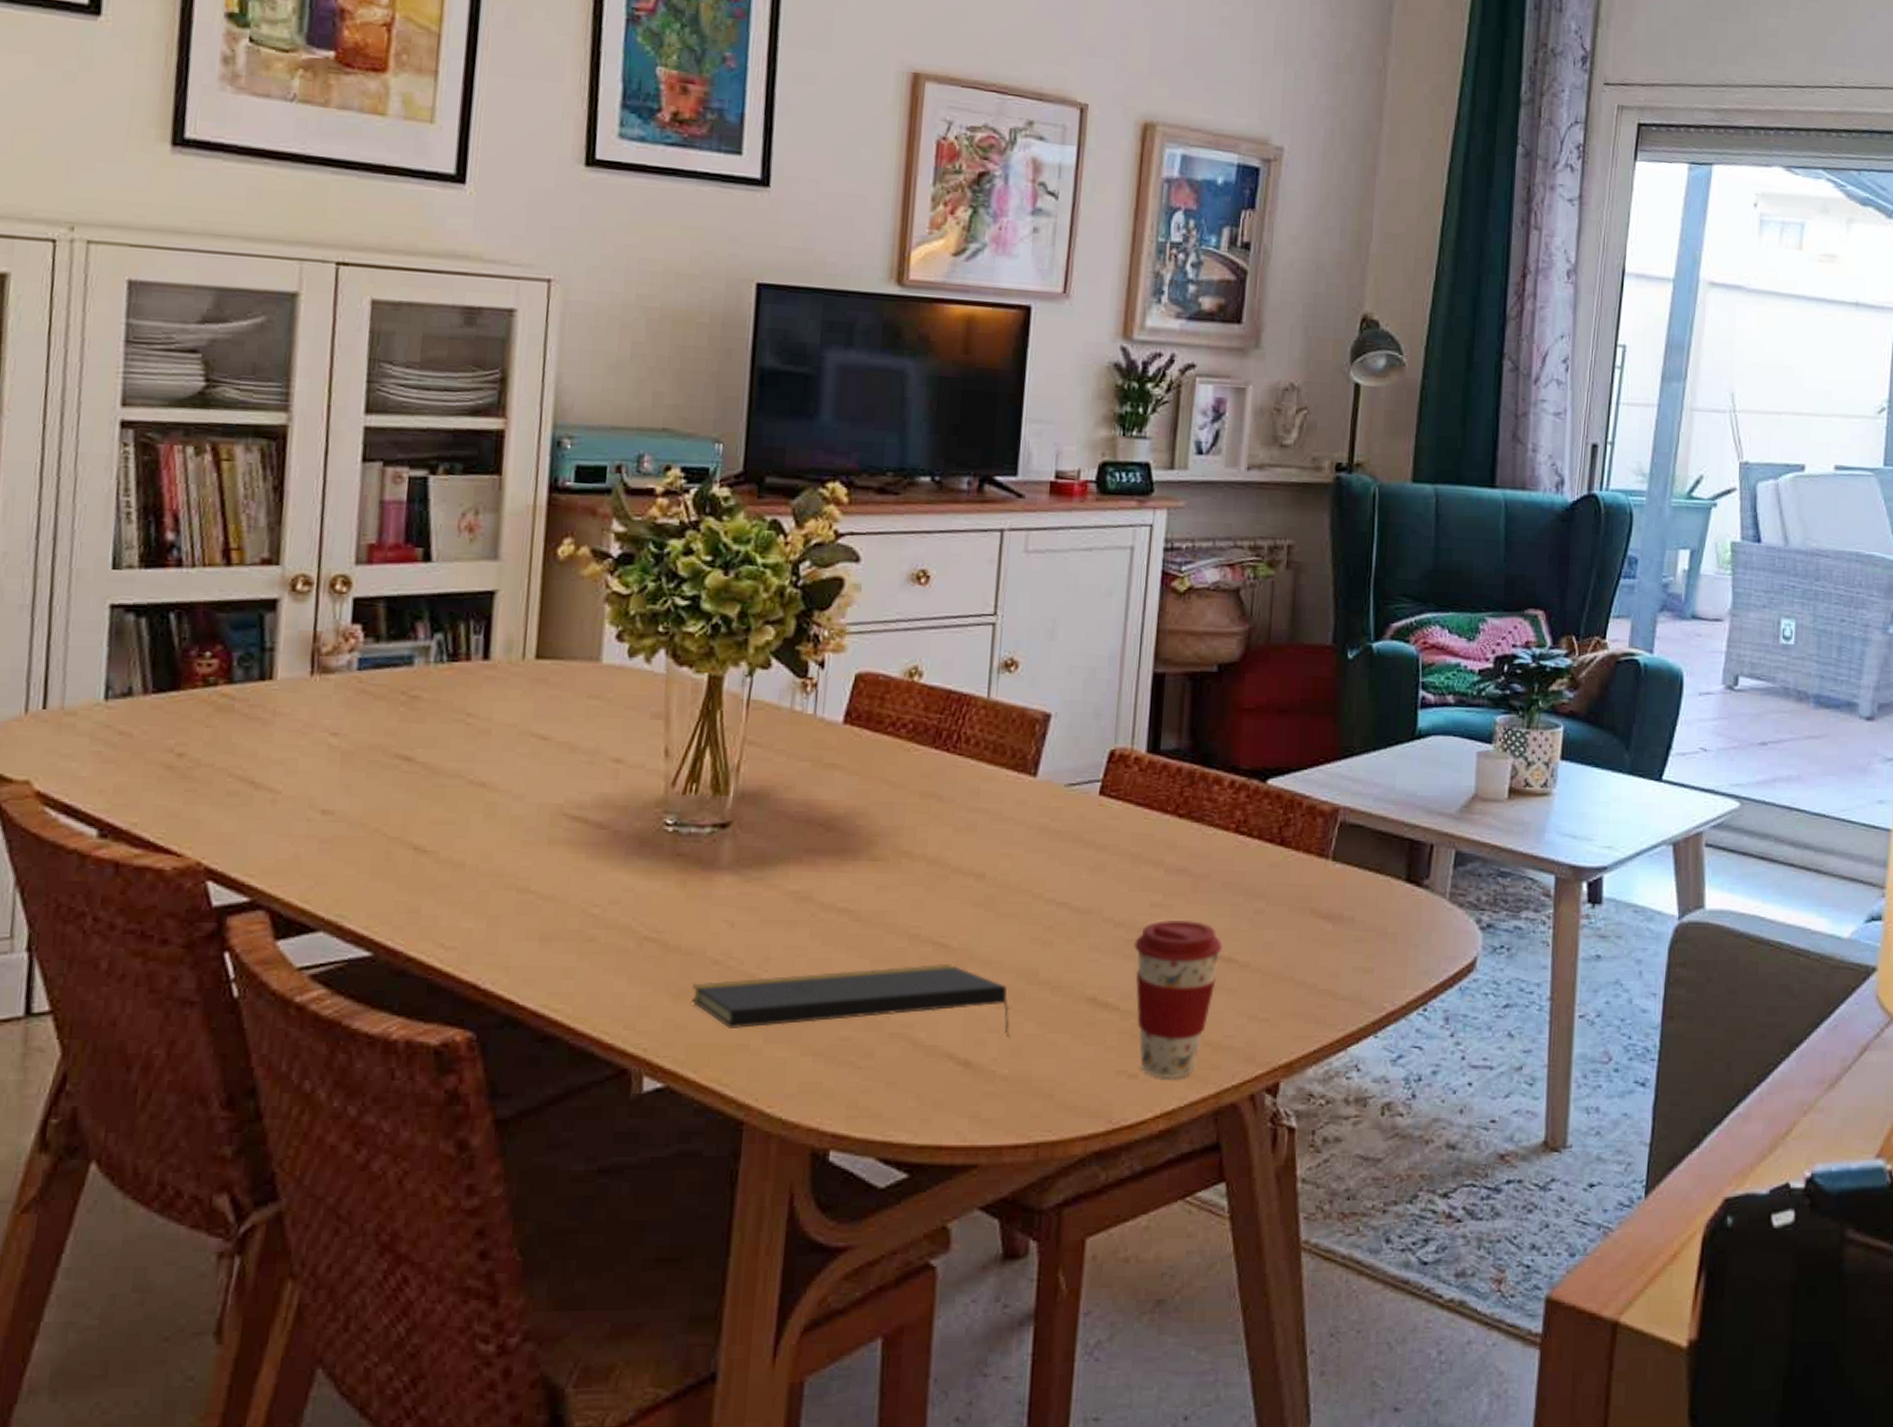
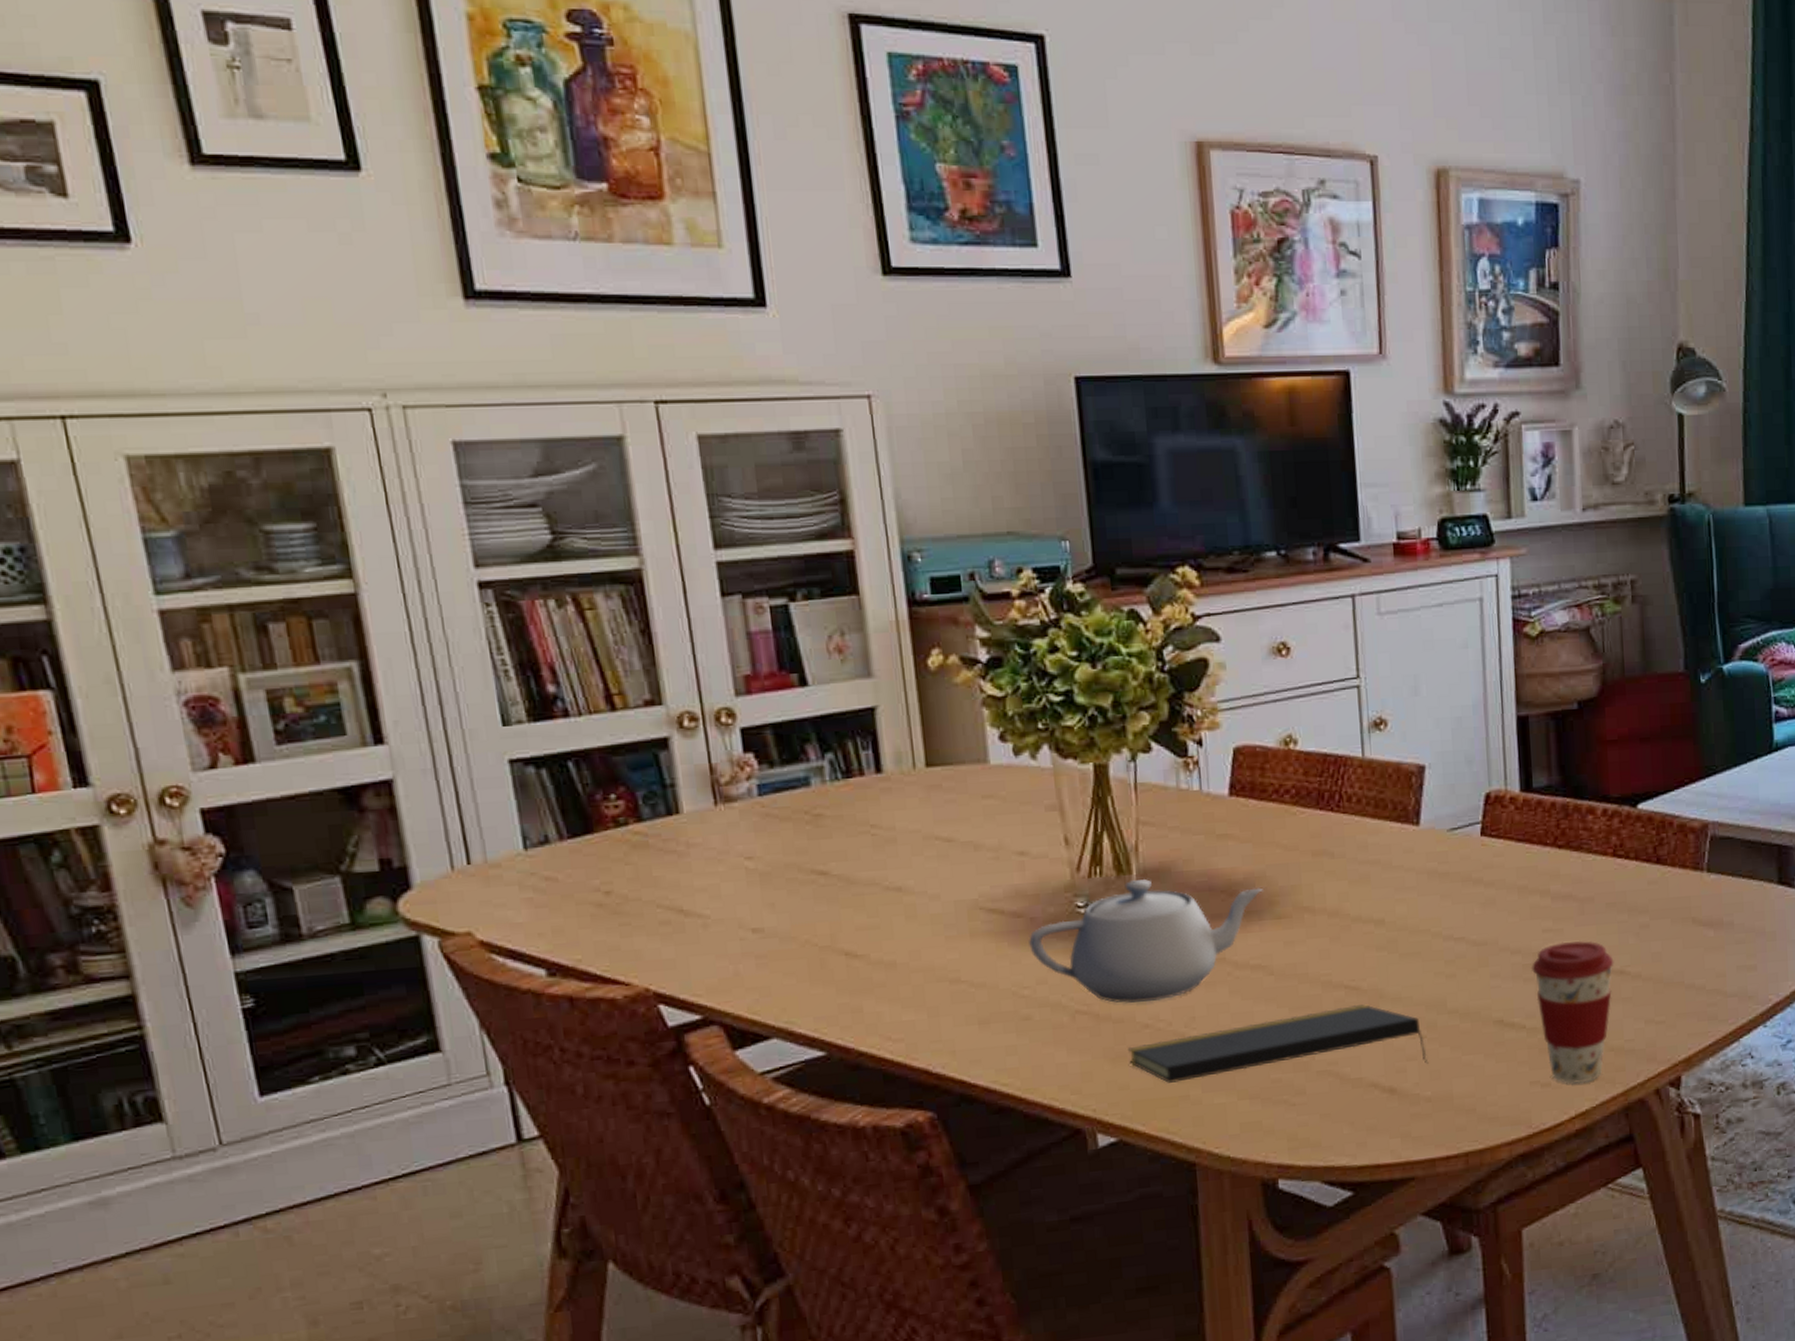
teapot: none [608,802,863,935] -> present [1029,879,1263,1003]

